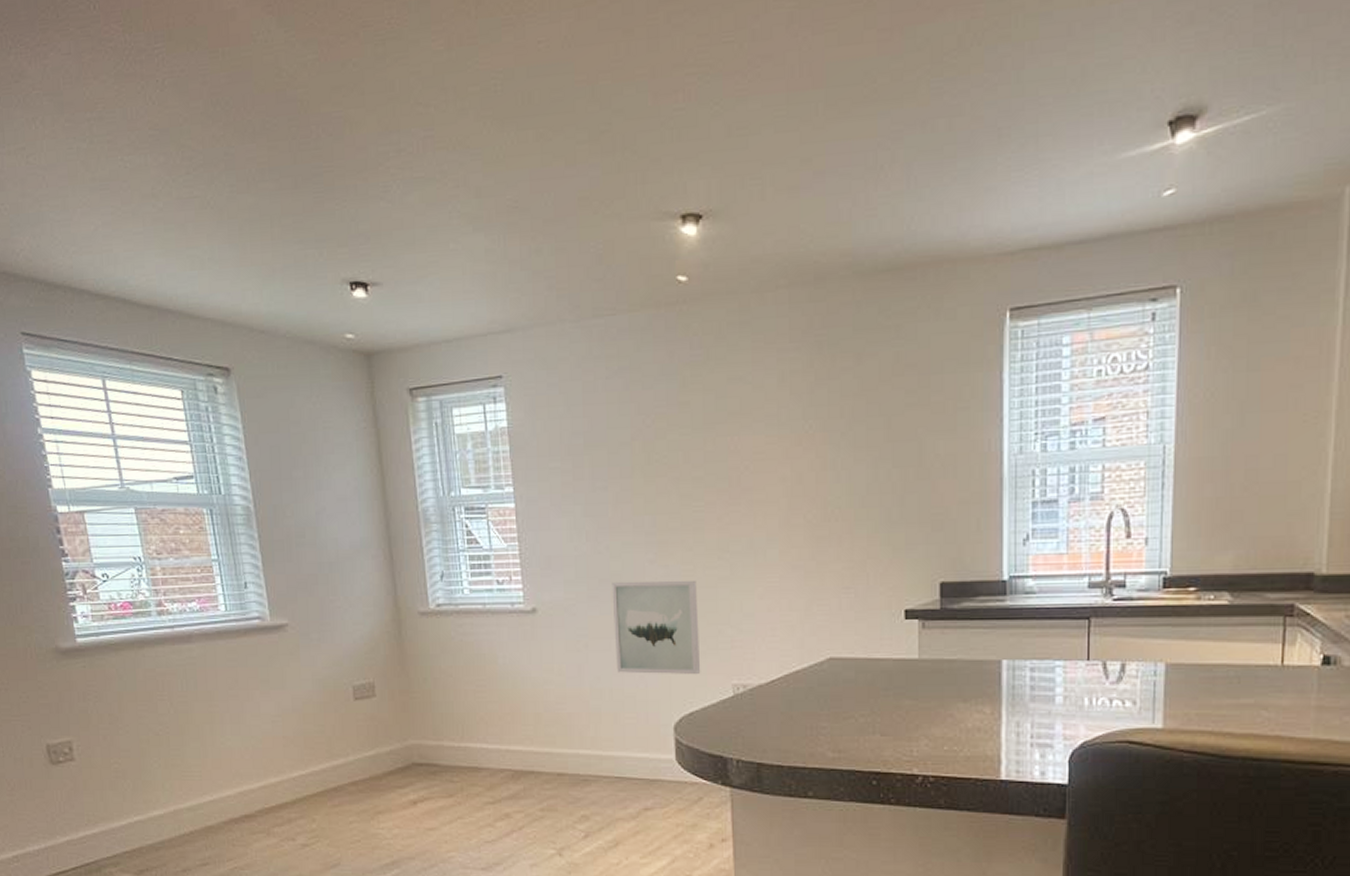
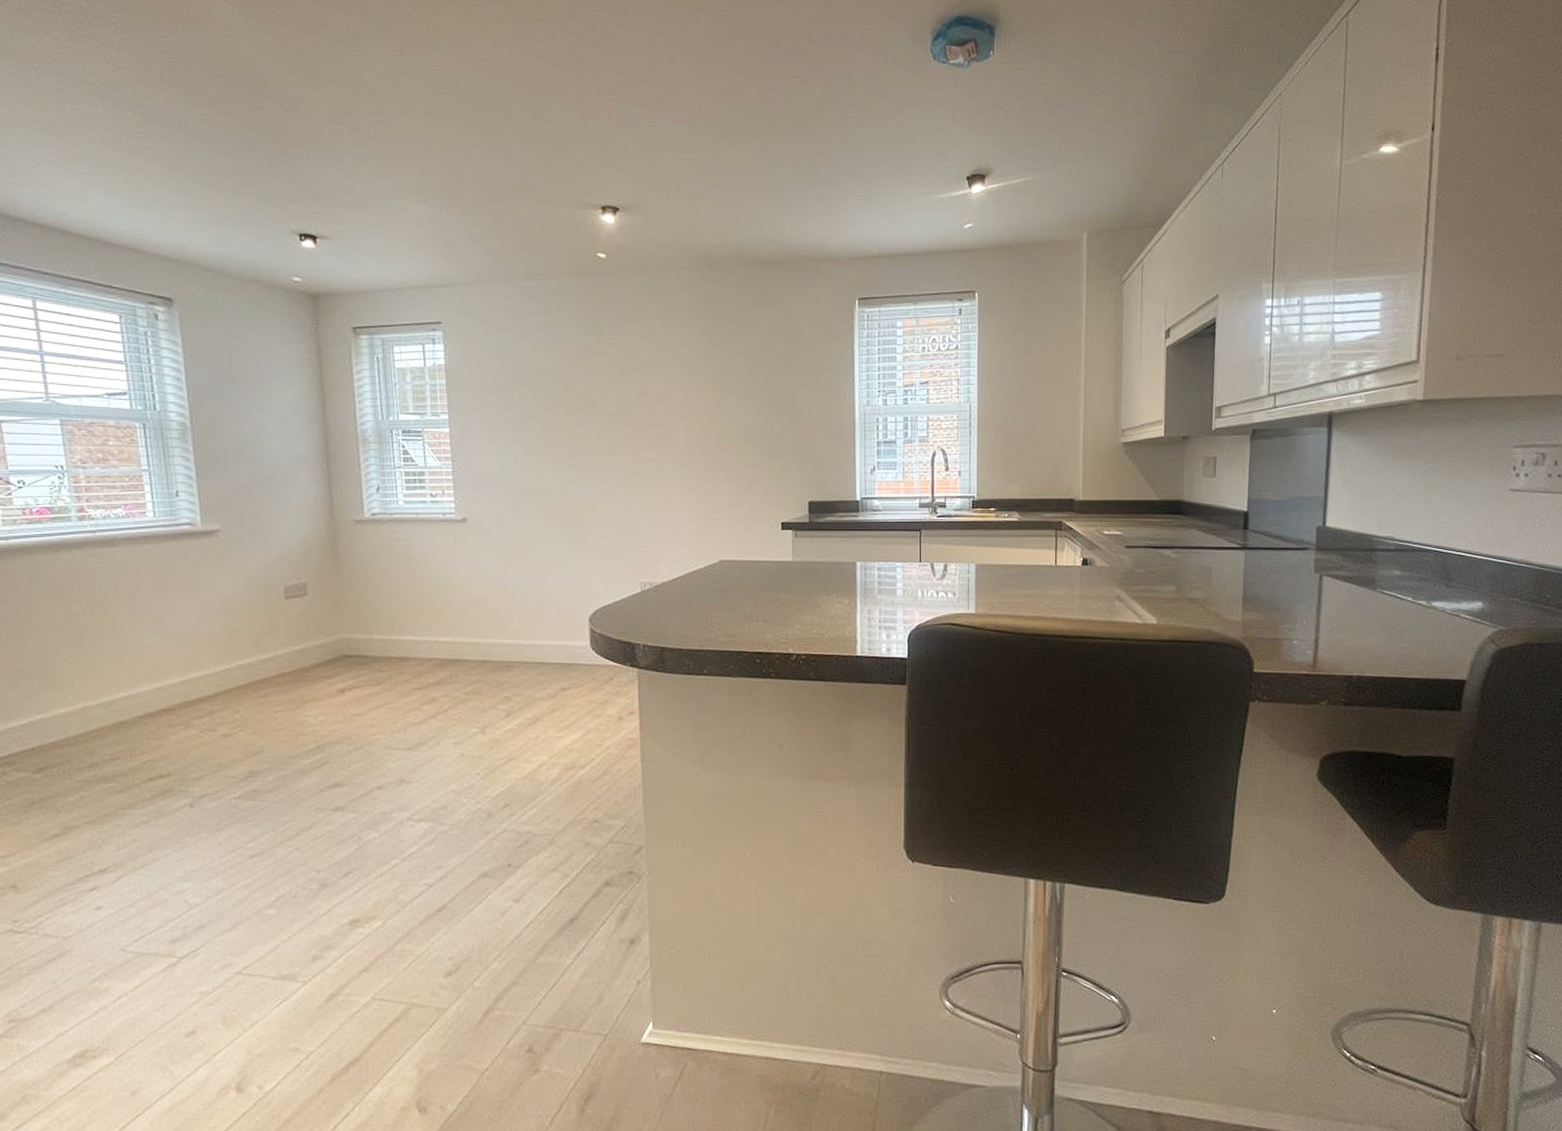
wall art: present [612,580,701,675] -> none [536,496,613,575]

